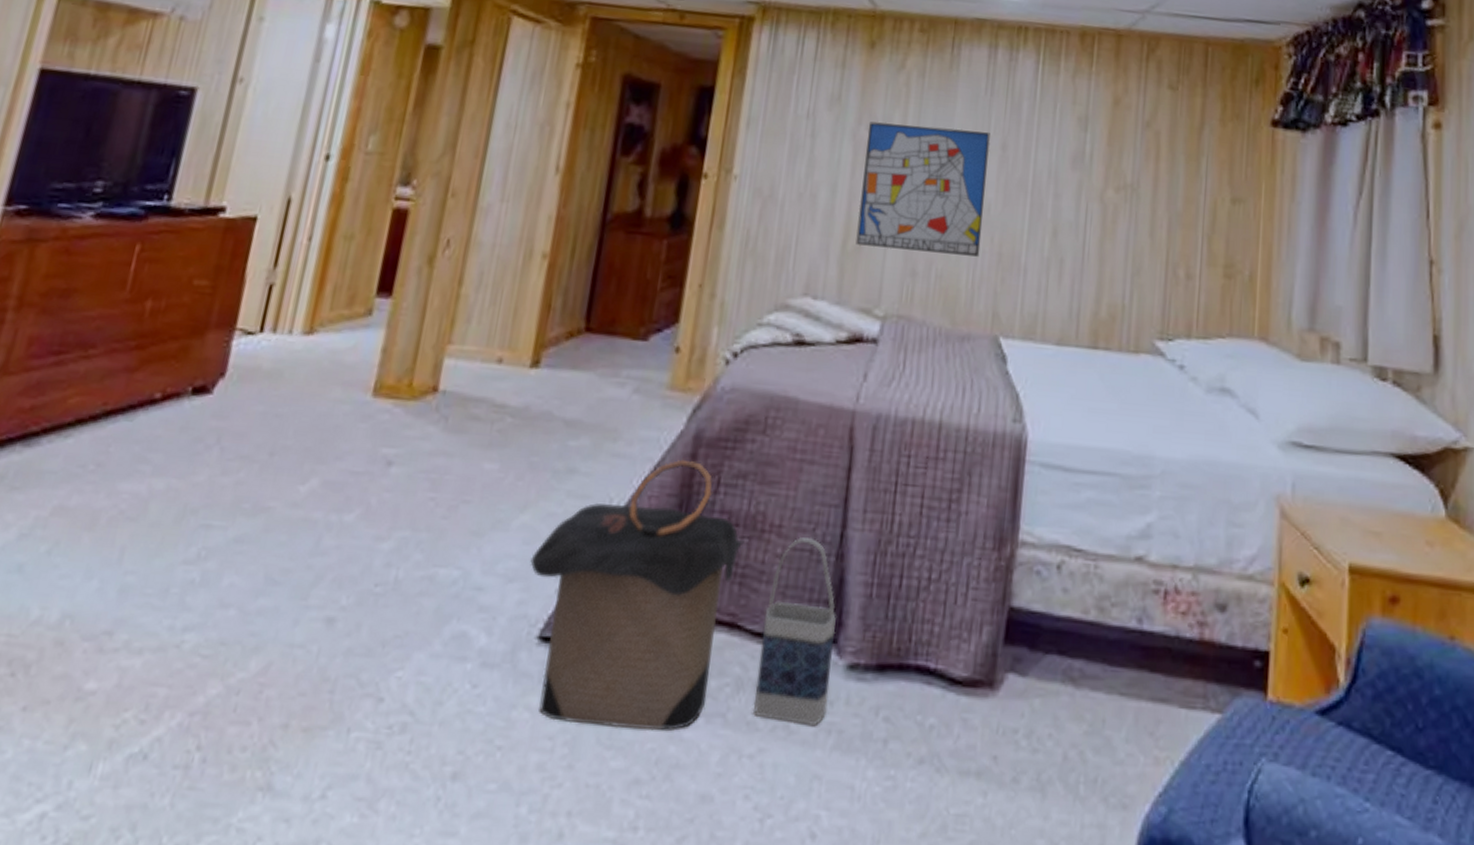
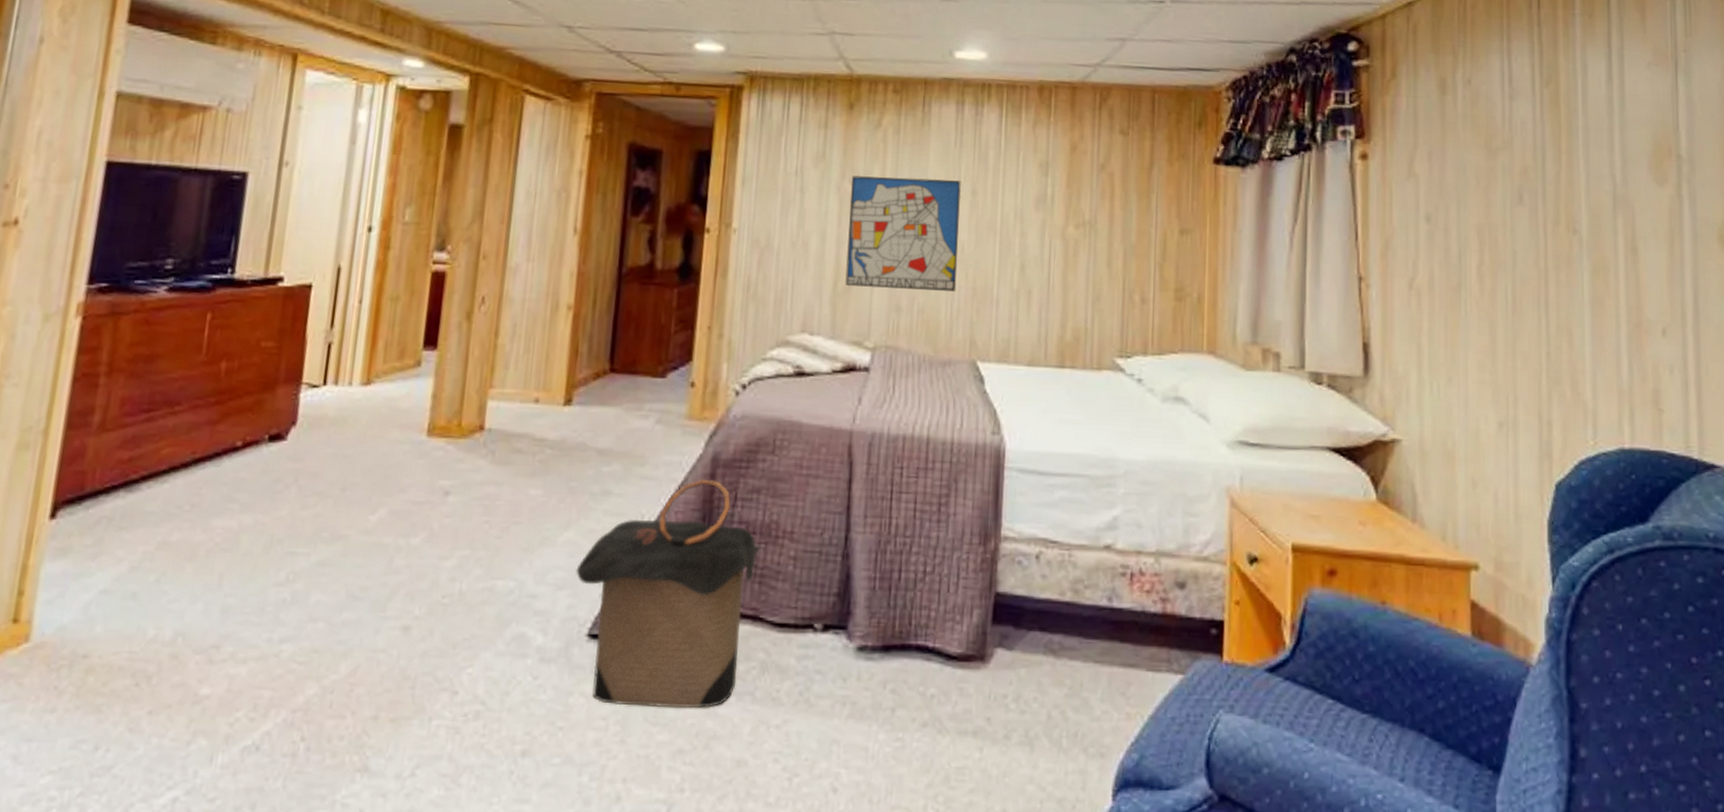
bag: present [752,537,836,727] -> none [777,541,845,700]

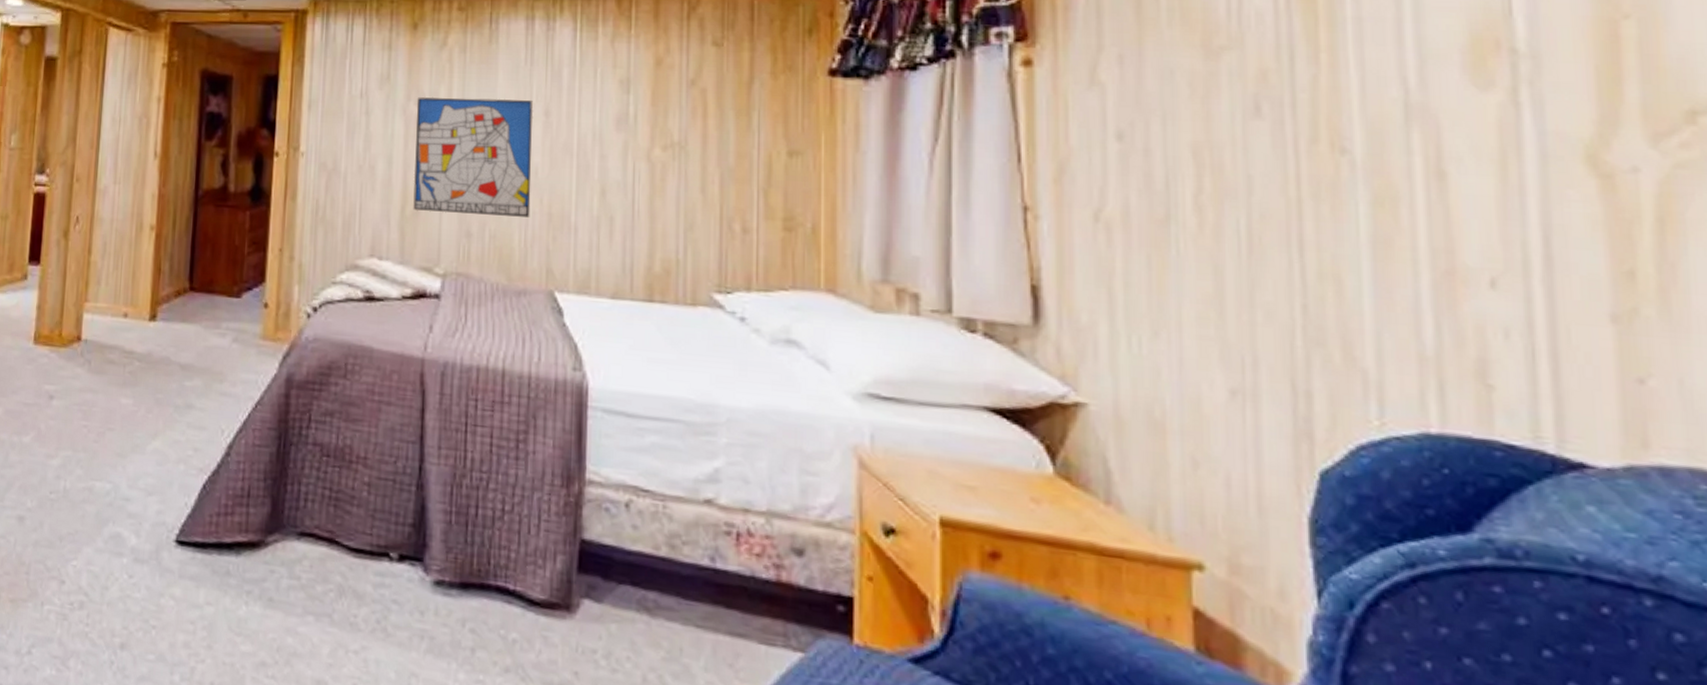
laundry hamper: present [576,479,761,709] -> none [163,398,336,625]

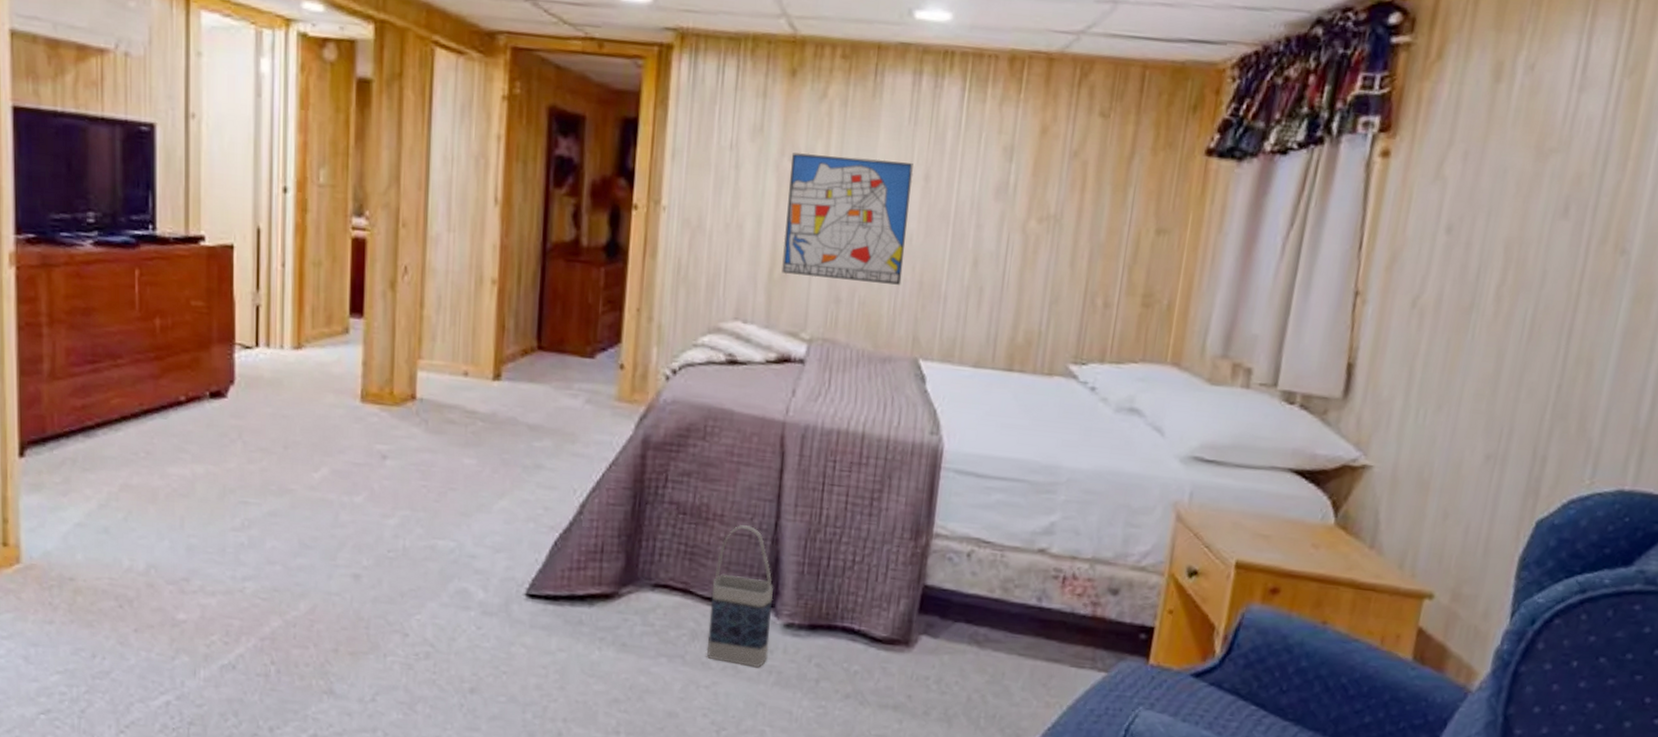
bag: none [354,468,421,631] -> present [706,525,773,668]

